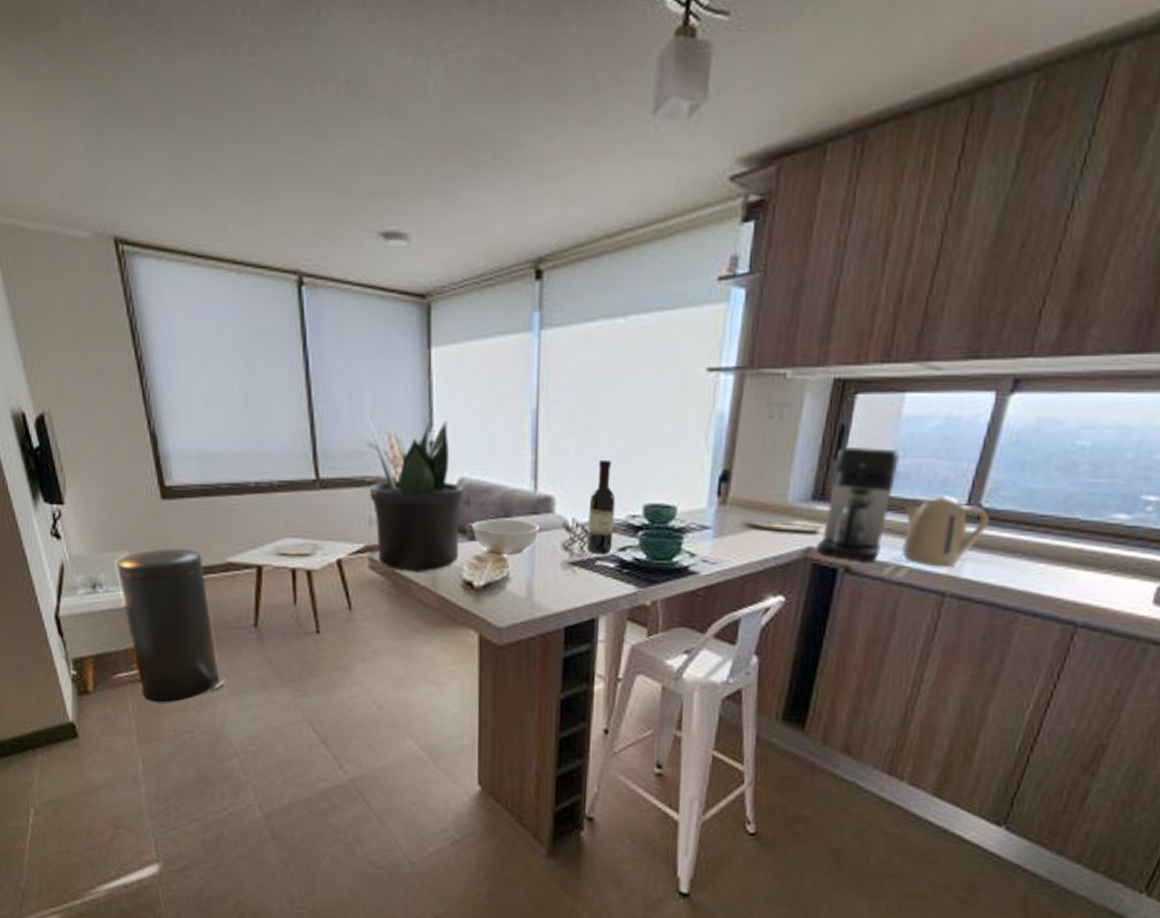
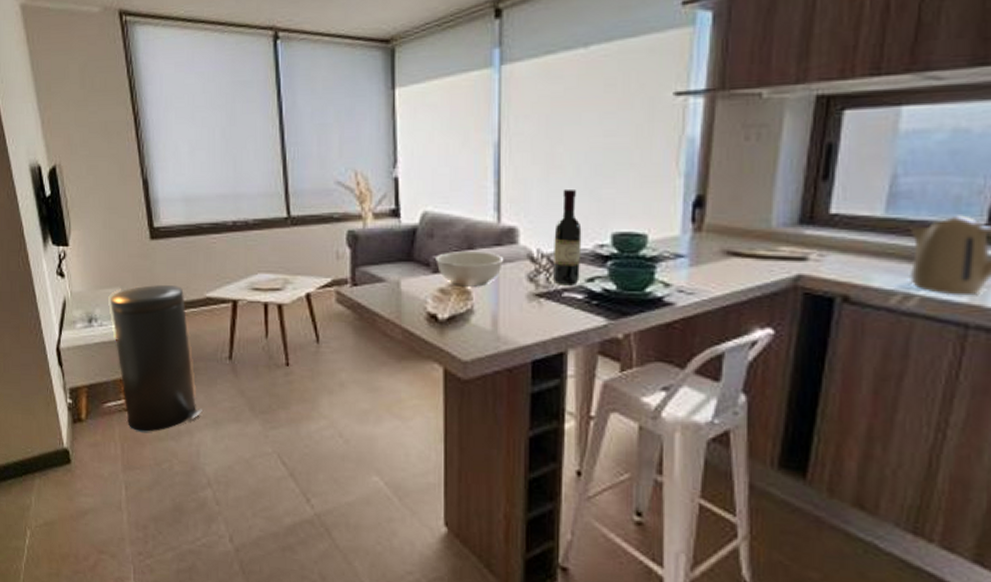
planter: present [367,415,463,572] -> none [335,155,427,305]
coffee maker: present [816,447,900,562] -> none [806,166,899,291]

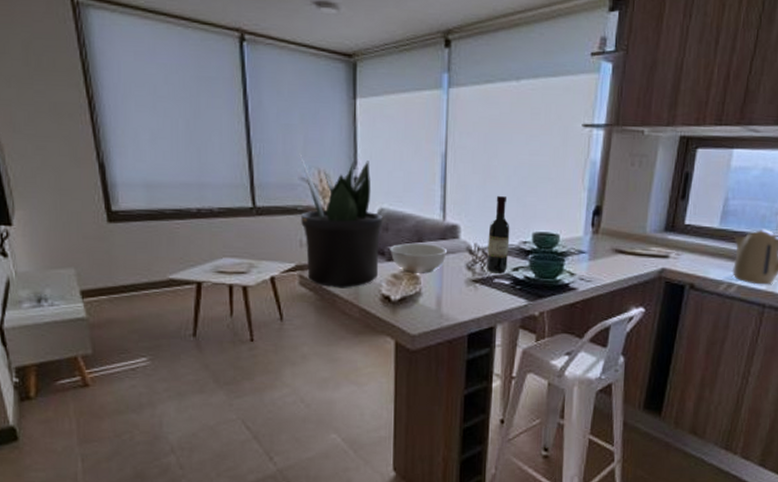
pedal bin: present [111,285,204,432] -> none [63,266,167,406]
planter: none [335,155,427,305] -> present [299,154,383,287]

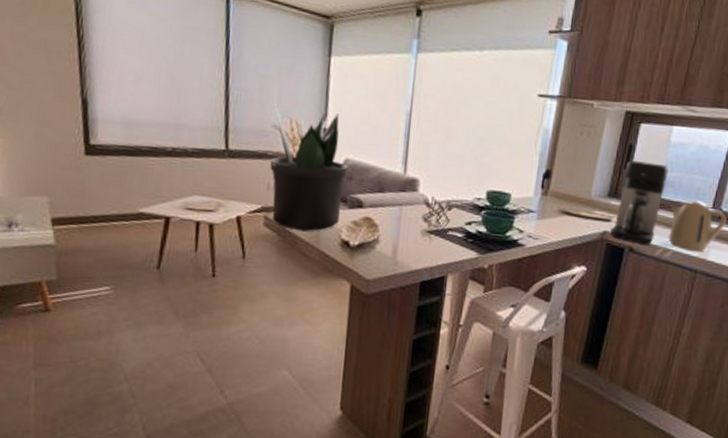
bowl: present [390,243,448,274] -> none [352,192,407,222]
wine bottle: present [487,195,510,274] -> none [442,153,466,227]
coffee maker: none [668,190,730,281] -> present [610,160,669,245]

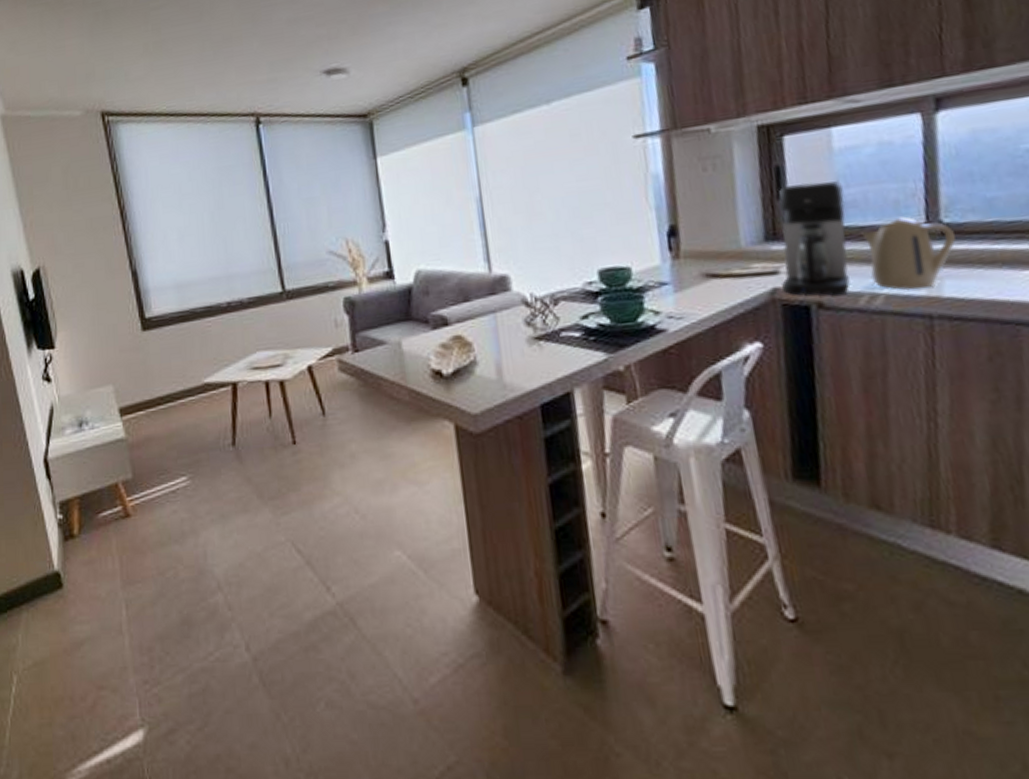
planter: present [270,103,348,231] -> none [324,220,424,369]

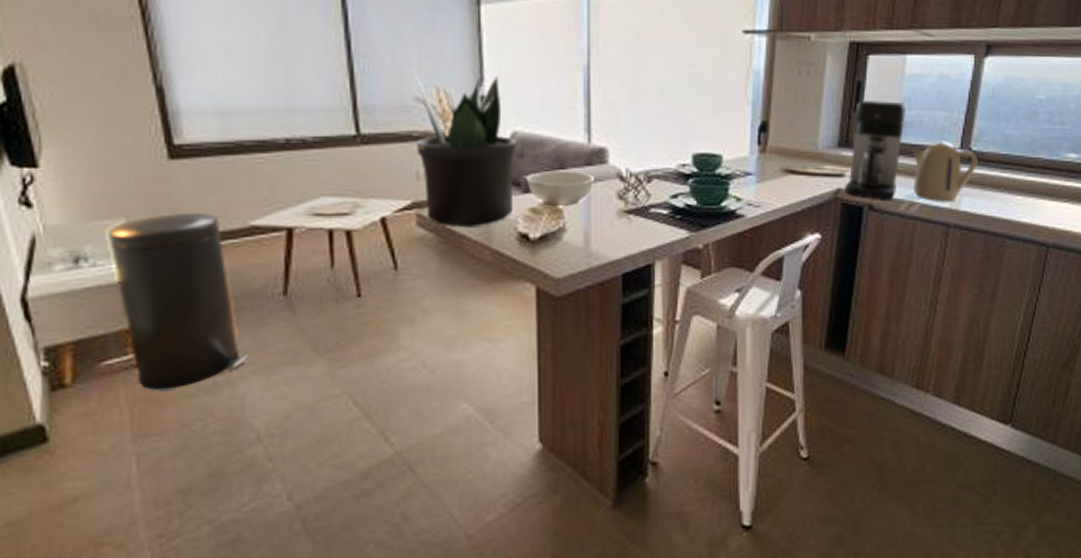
pedal bin: none [102,375,209,539] -> present [109,213,250,390]
planter: none [324,220,424,369] -> present [413,70,517,226]
bowl: none [433,302,500,340] -> present [526,171,595,206]

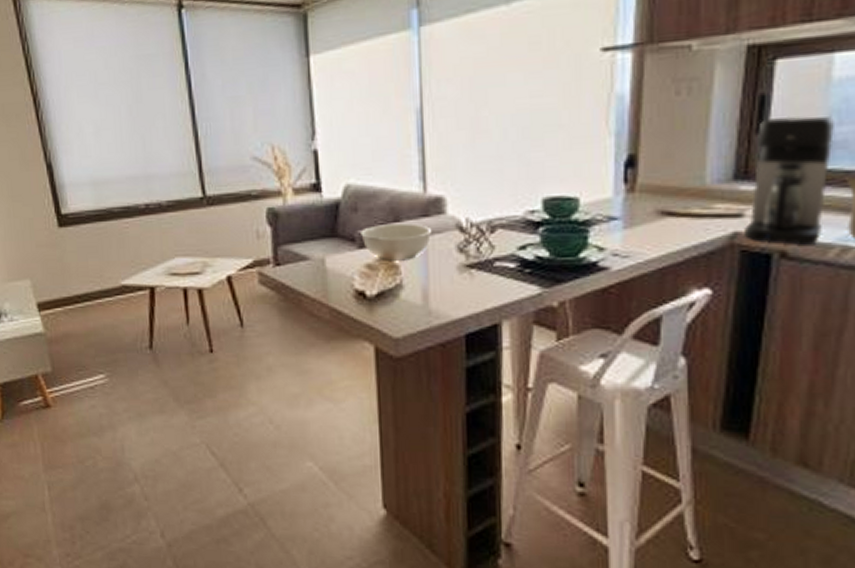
pedal bin: present [109,213,250,390] -> none [20,274,126,429]
planter: present [413,70,517,226] -> none [249,126,350,284]

